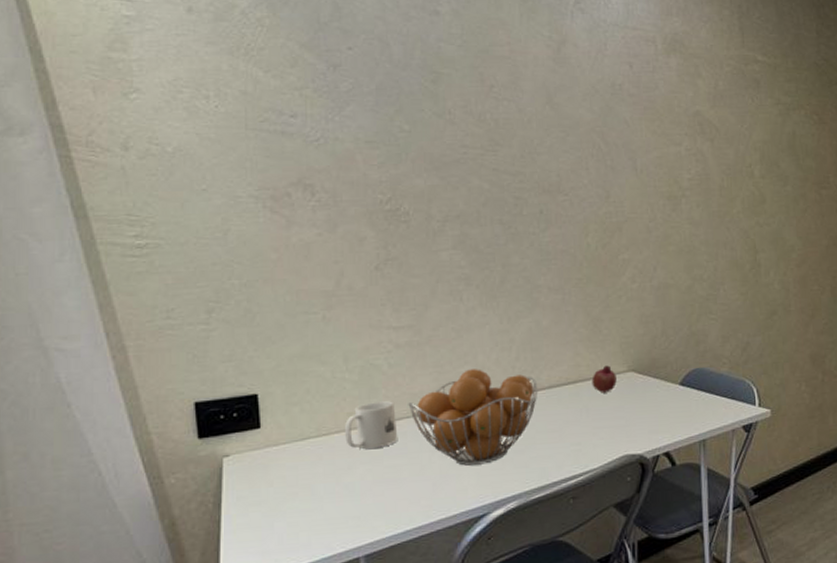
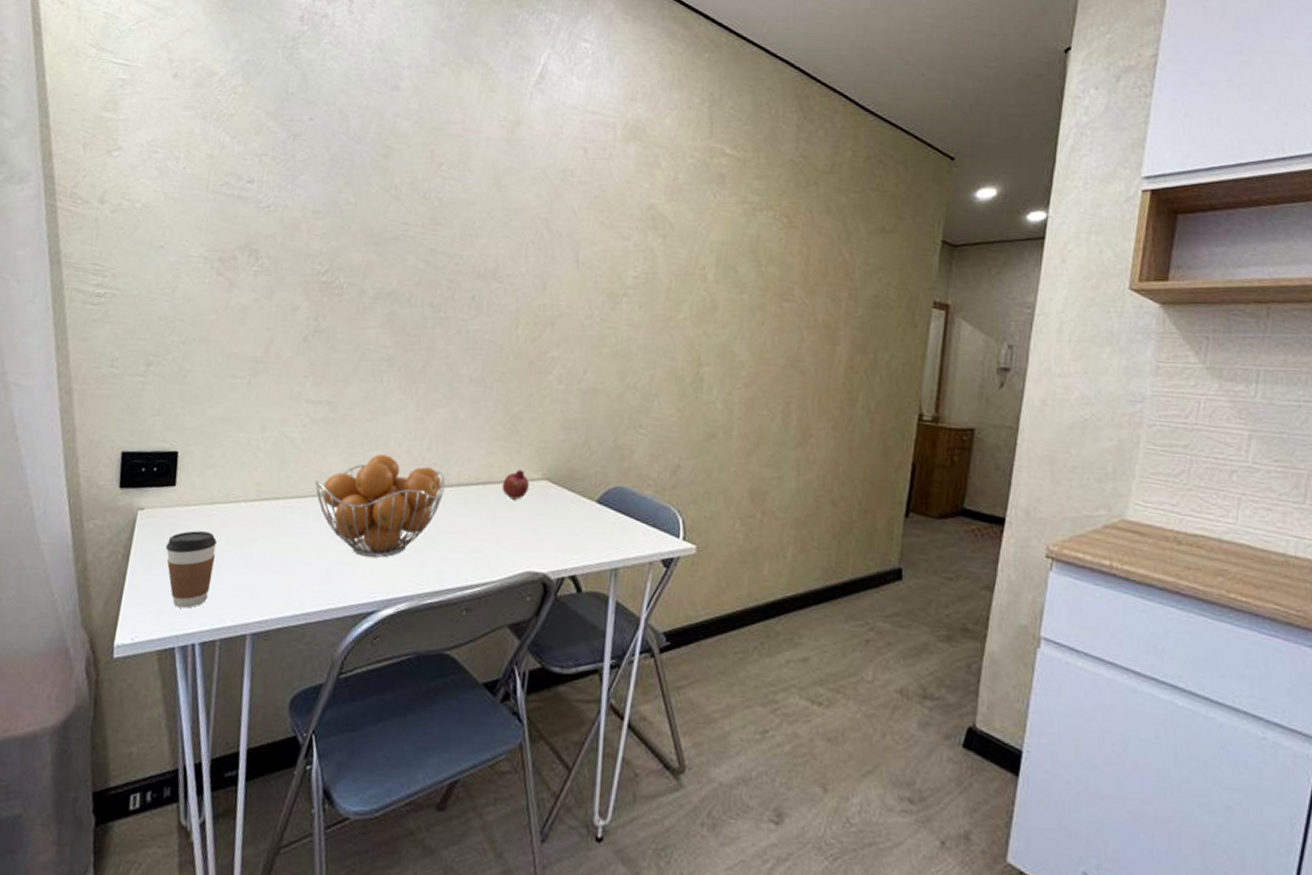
coffee cup: none [259,467,315,545] -> present [165,531,217,608]
mug: present [344,401,398,450] -> none [250,475,302,524]

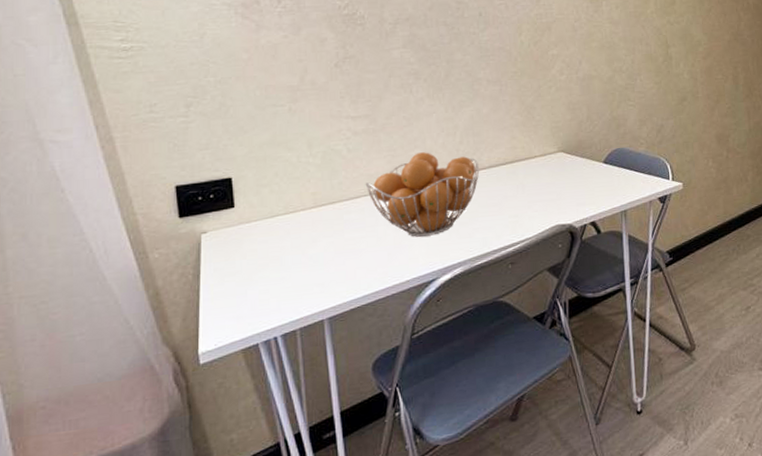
coffee cup: present [165,531,217,608] -> none [234,241,283,310]
fruit: present [502,470,529,500] -> none [526,147,548,171]

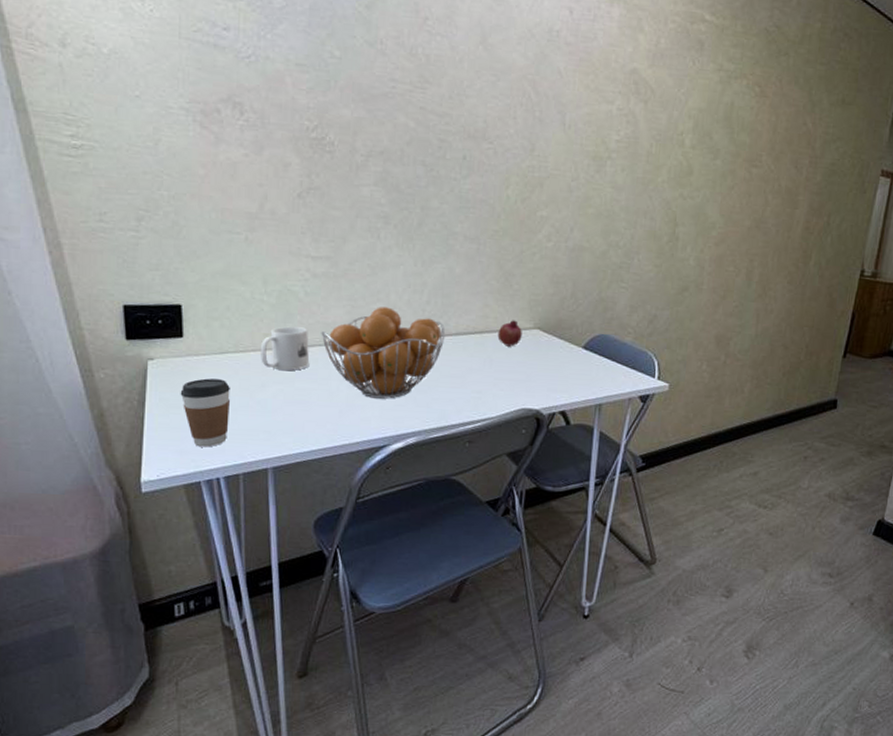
coffee cup: none [234,241,283,310] -> present [180,378,230,447]
mug: none [308,181,357,225] -> present [260,326,310,371]
fruit: none [526,147,548,171] -> present [497,320,522,347]

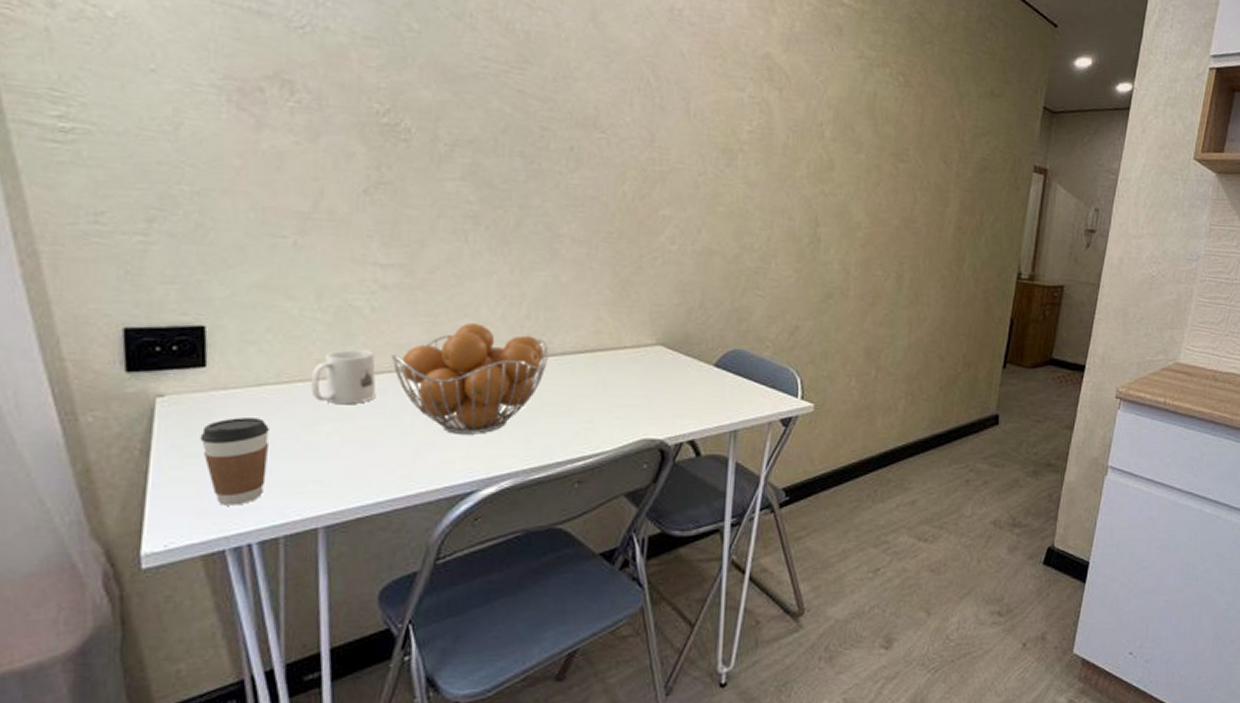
fruit: present [497,320,522,347] -> none [612,335,642,367]

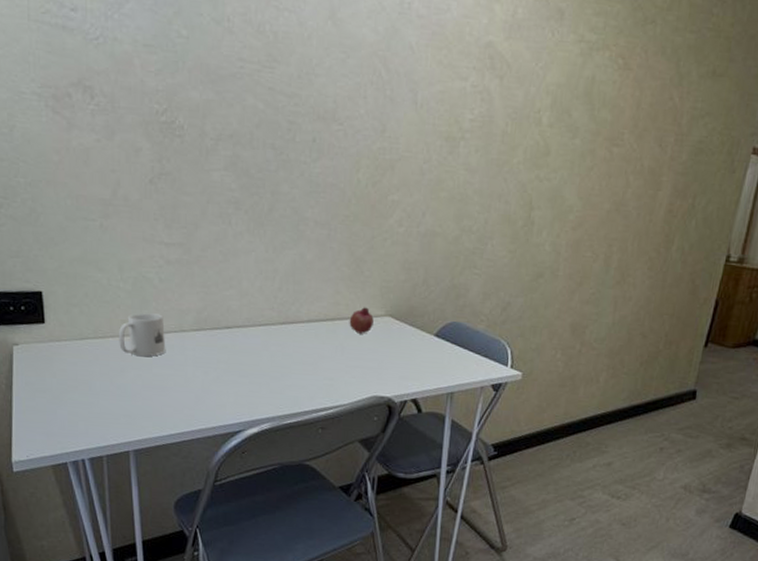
coffee cup: present [200,418,269,505] -> none [44,363,91,430]
fruit basket: present [391,323,549,434] -> none [176,293,298,385]
fruit: none [612,335,642,367] -> present [349,307,374,334]

